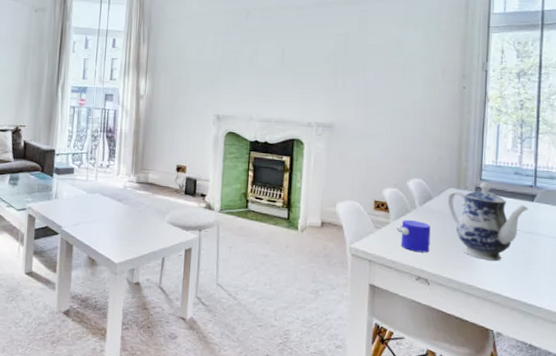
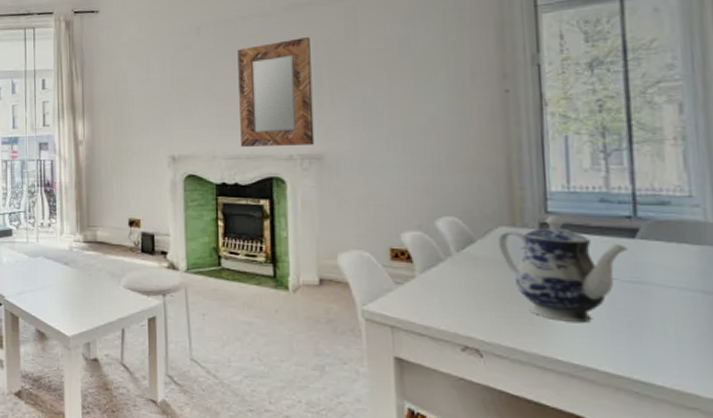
home mirror: none [273,29,332,116] -> present [237,36,315,147]
cup: present [397,219,431,253] -> none [426,271,478,315]

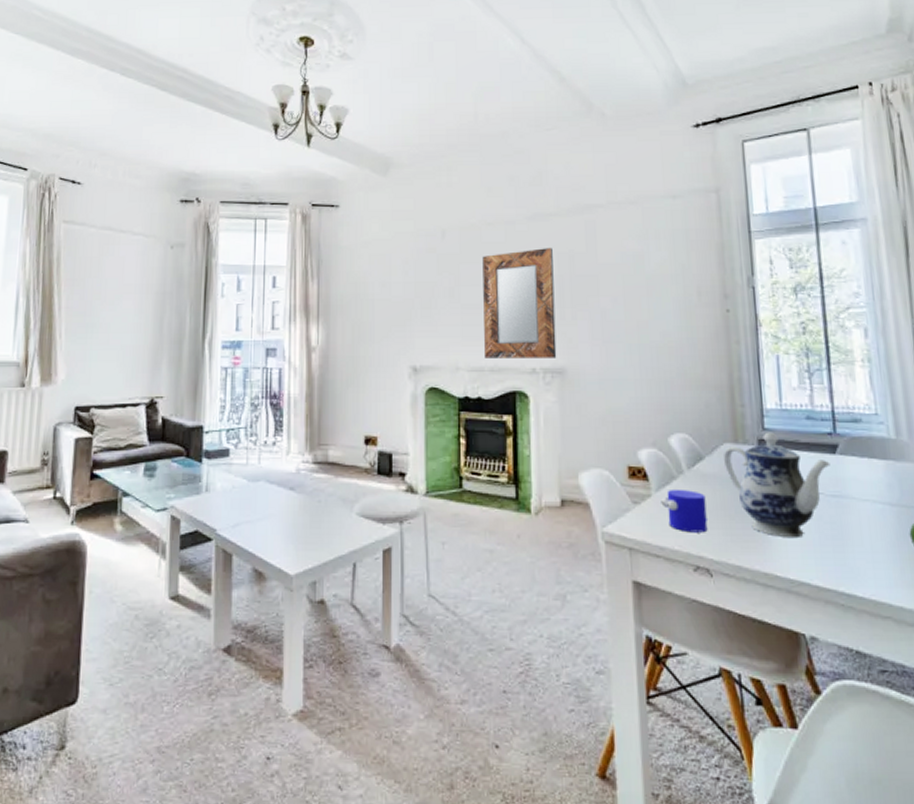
cup: none [426,271,478,315] -> present [661,489,708,533]

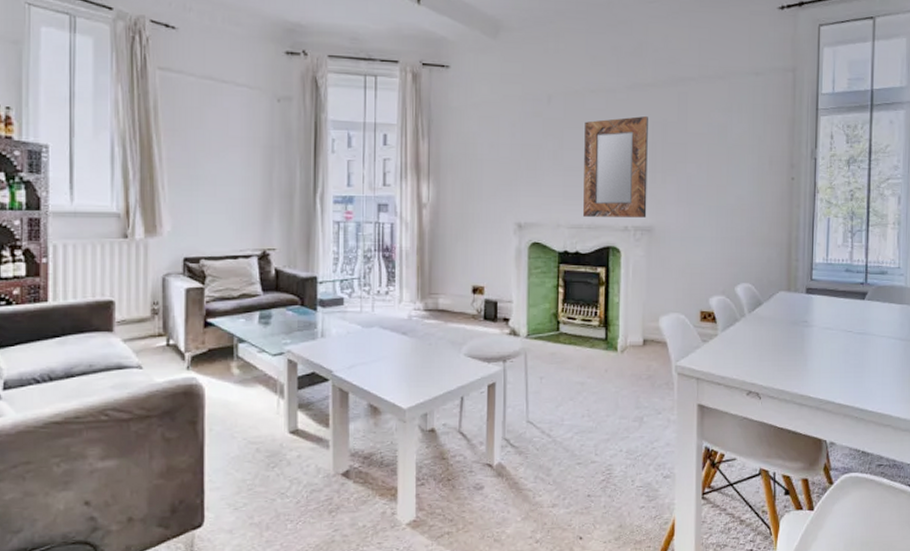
cup: present [661,489,708,533] -> none [725,329,761,365]
teapot: present [723,432,831,537] -> none [777,282,860,366]

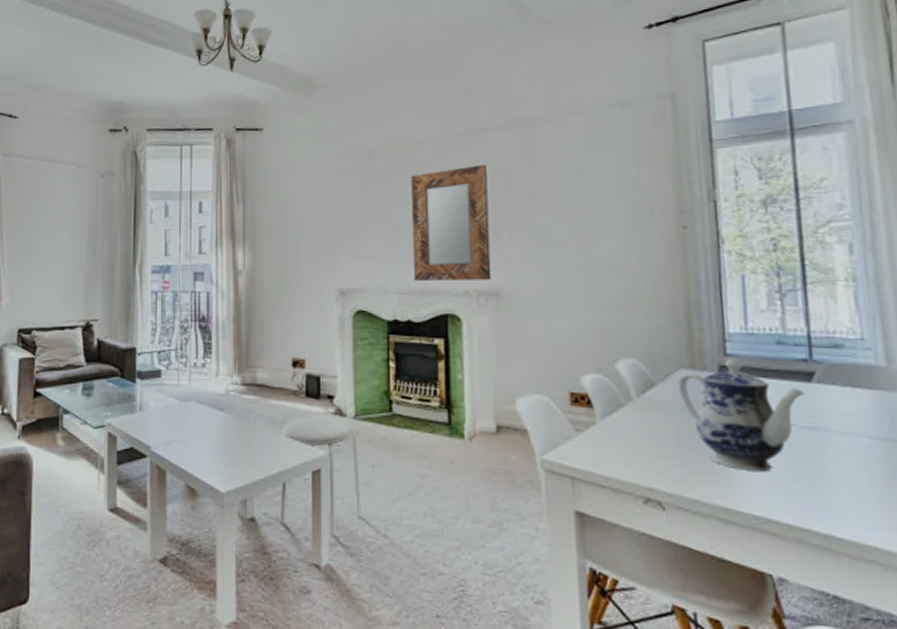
teapot: none [777,282,860,366] -> present [677,357,805,471]

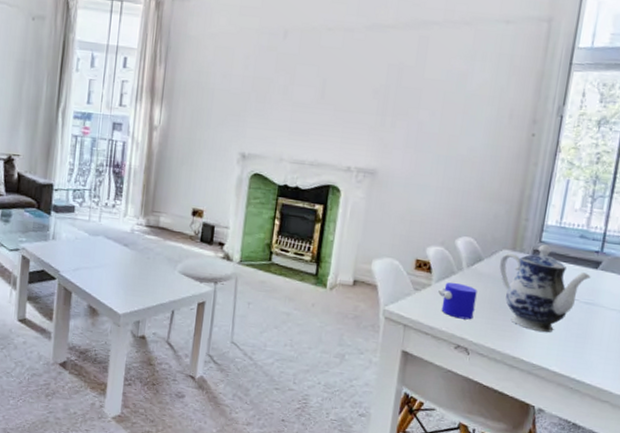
home mirror: present [411,164,492,281] -> none [307,57,385,160]
cup: none [607,416,660,464] -> present [438,282,477,320]

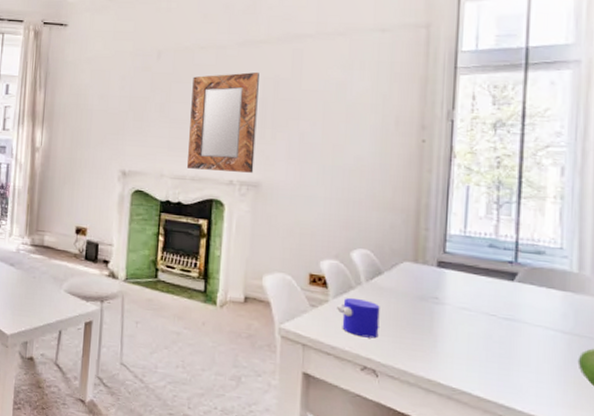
home mirror: none [307,57,385,160] -> present [187,71,259,173]
teapot: present [498,244,591,333] -> none [401,255,507,352]

